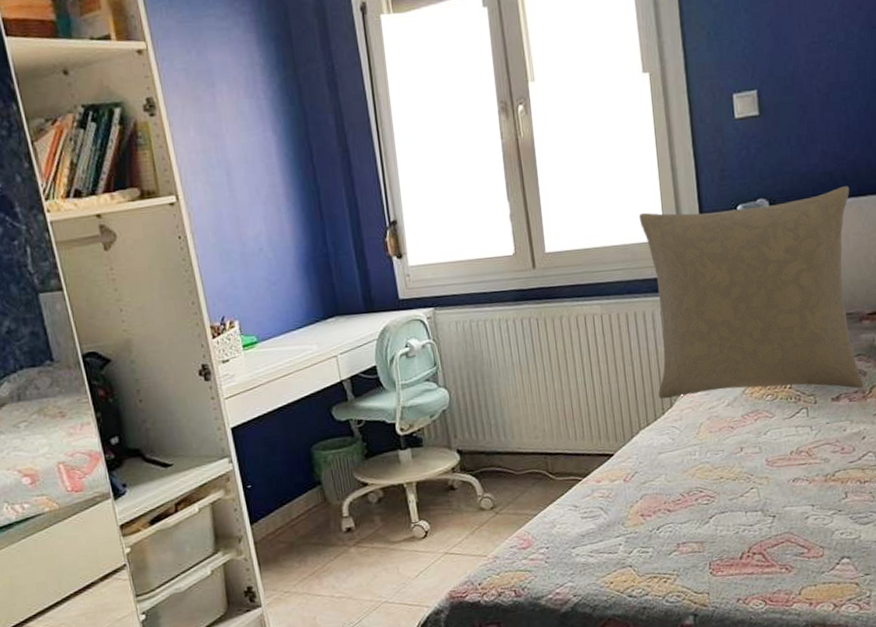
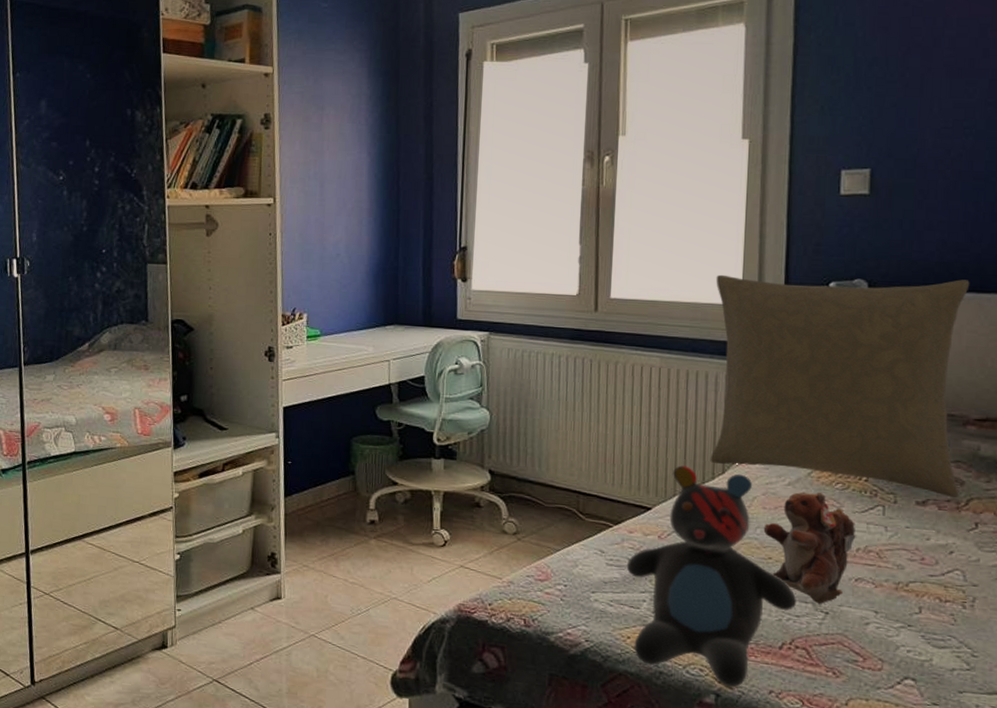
teddy bear: none [599,404,749,605] -> present [626,465,797,688]
plush toy: none [712,406,789,509] -> present [763,491,856,604]

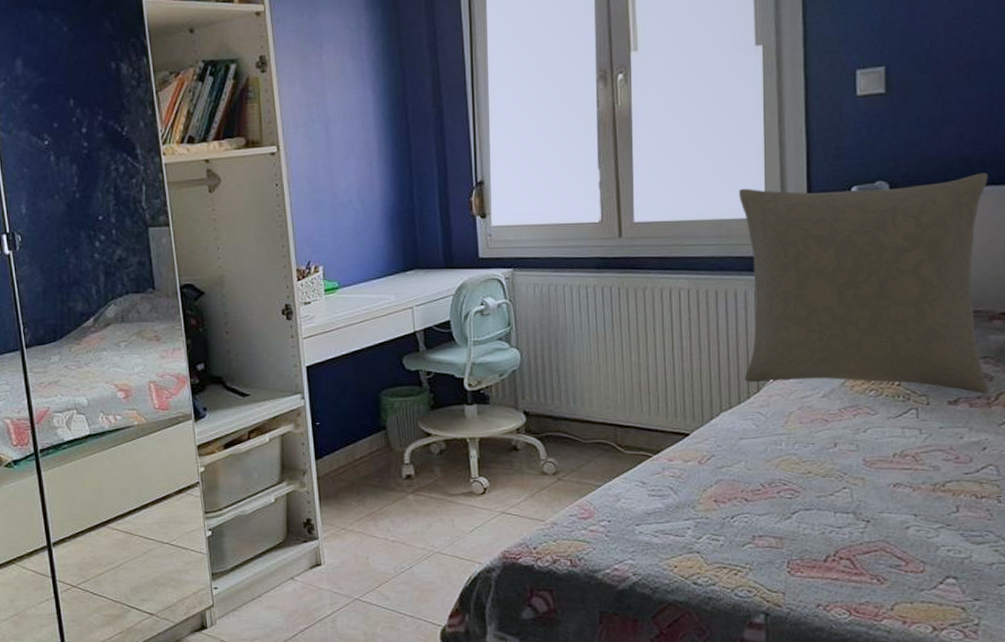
teddy bear: present [626,465,797,688] -> none [668,387,839,605]
plush toy: present [763,491,856,604] -> none [801,400,892,512]

